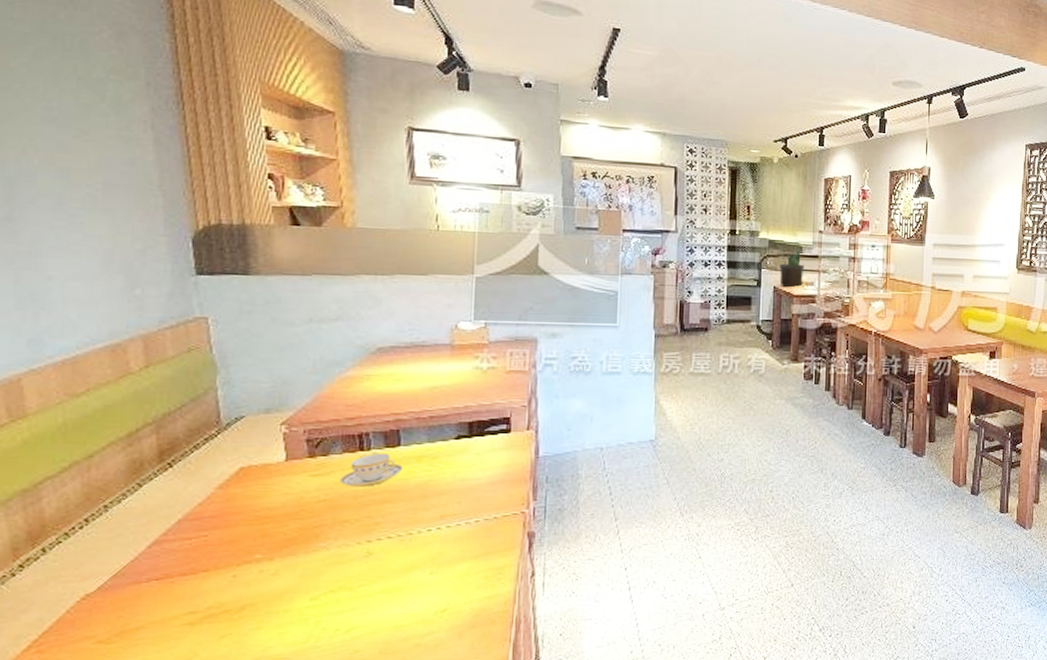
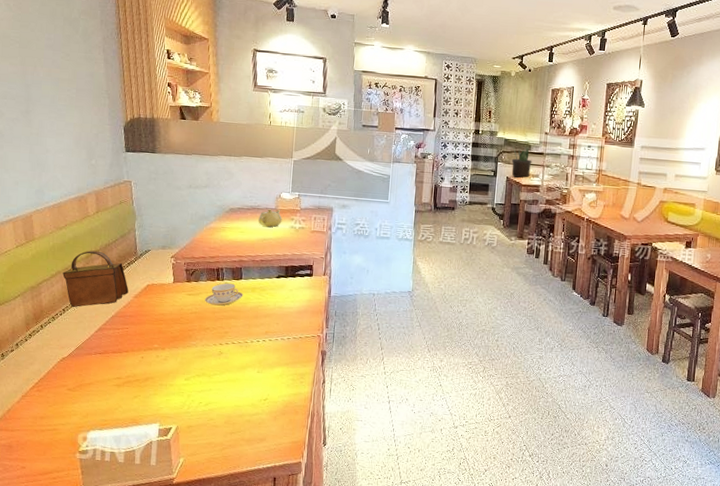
handbag: none [83,424,207,514] -> present [62,250,129,307]
teapot: none [424,344,462,371] -> present [258,209,283,228]

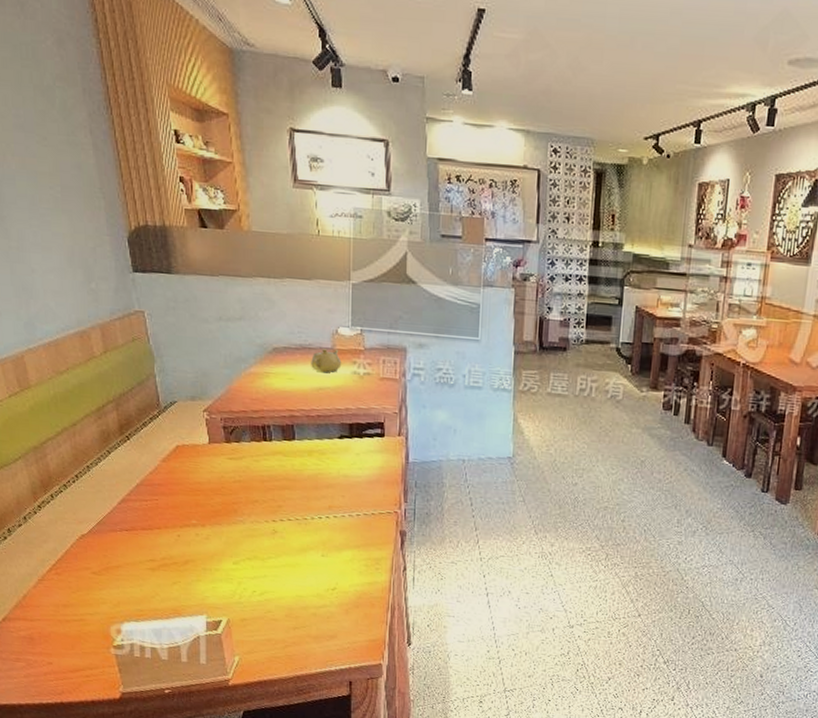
handbag: present [62,250,129,307] -> none [70,401,154,473]
teacup: present [204,283,243,306] -> none [249,444,298,473]
planter: present [511,145,532,178] -> none [642,262,671,308]

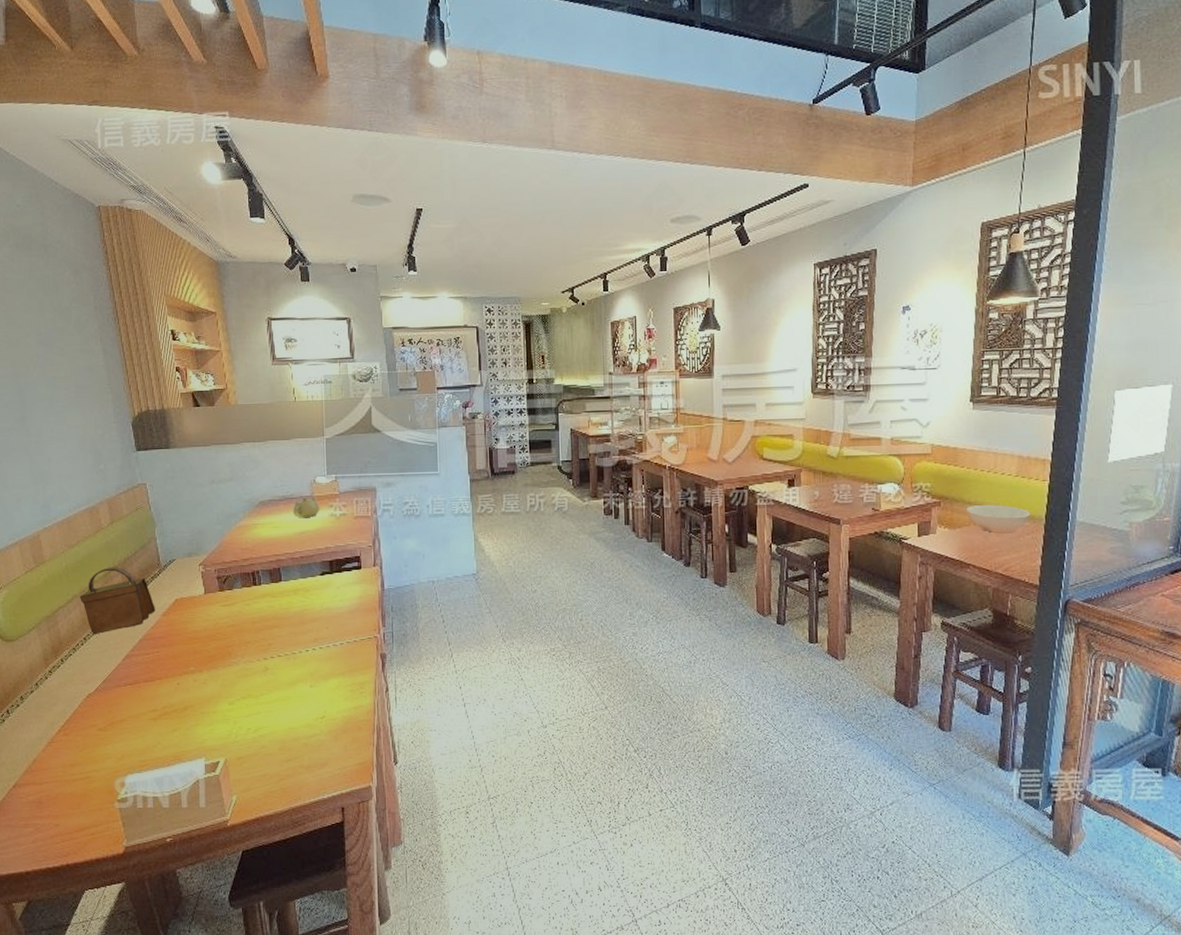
handbag: none [70,401,154,473] -> present [80,567,155,634]

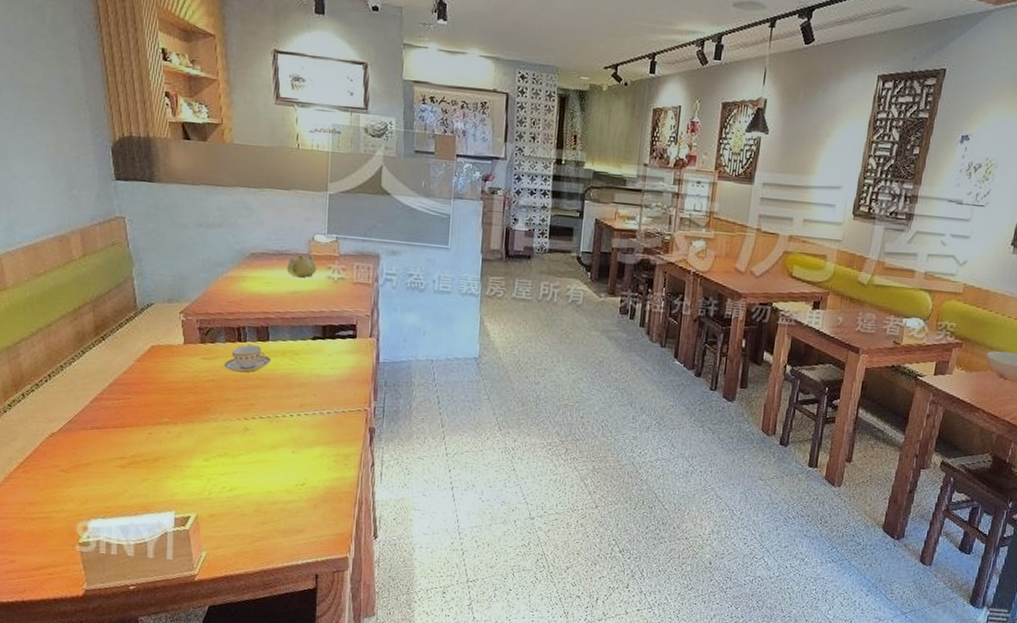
handbag: present [80,567,155,634] -> none [45,303,129,372]
teacup: none [241,587,285,615] -> present [223,345,271,373]

